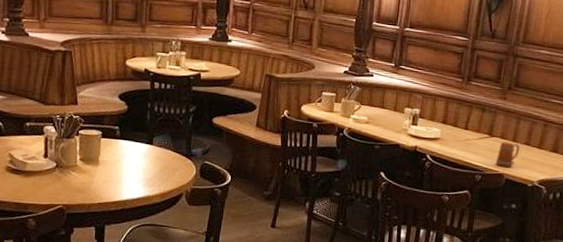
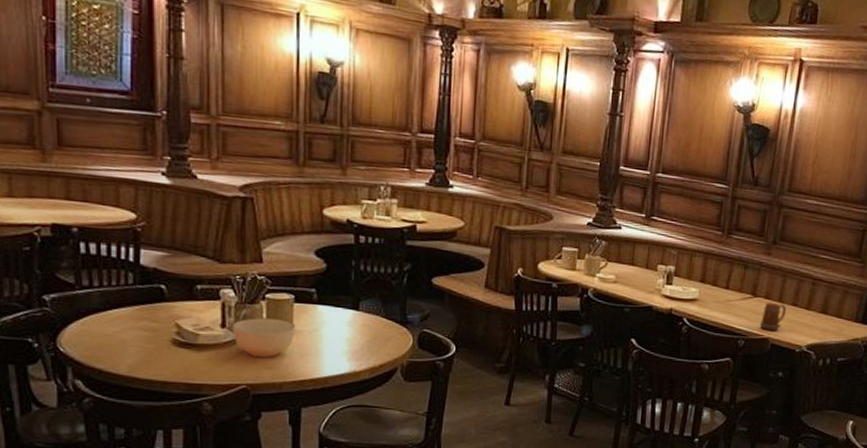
bowl: none [52,149,102,183] -> present [231,317,296,358]

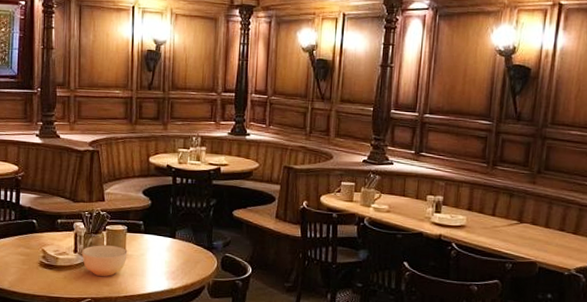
beer mug: present [759,302,787,332] -> none [526,228,554,256]

